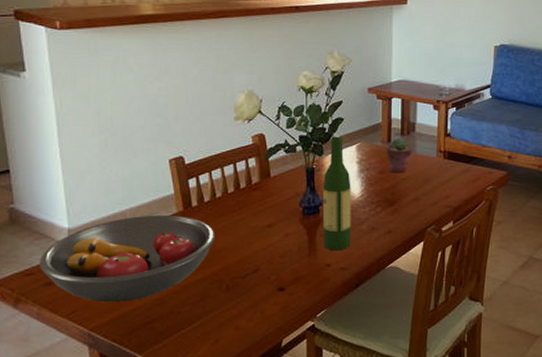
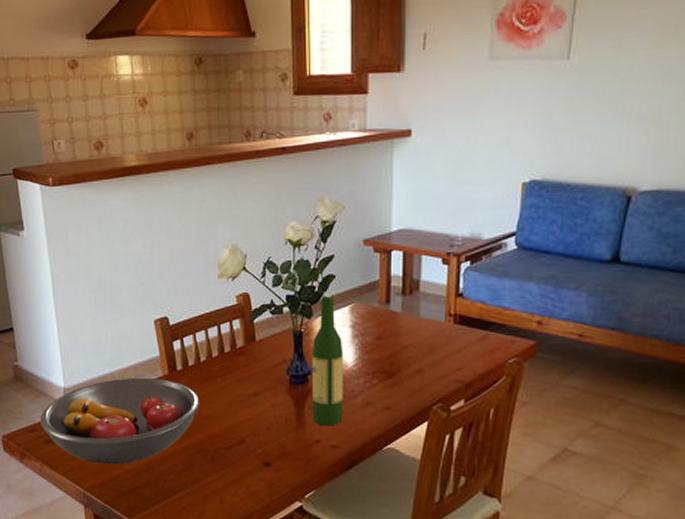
potted succulent: present [385,136,412,173] -> none [383,296,415,340]

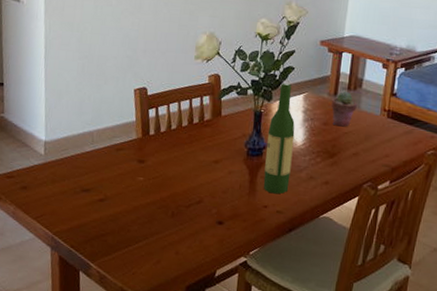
fruit bowl: present [39,377,200,465] -> none [18,137,167,214]
potted succulent: none [383,296,415,340] -> present [330,91,357,127]

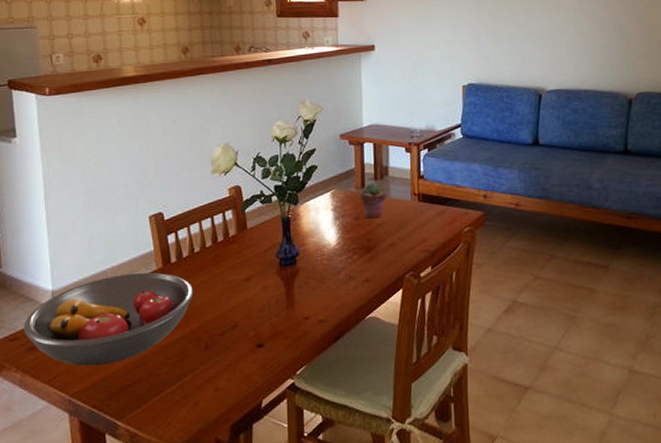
fruit bowl: none [18,137,167,214] -> present [22,272,194,367]
wine bottle: present [263,82,295,194] -> none [298,183,329,303]

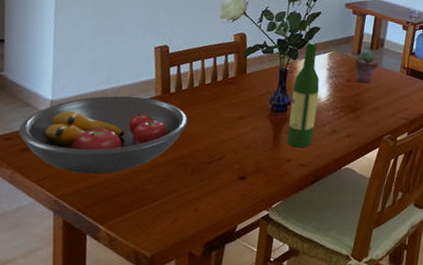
wine bottle: none [298,183,329,303] -> present [287,42,320,148]

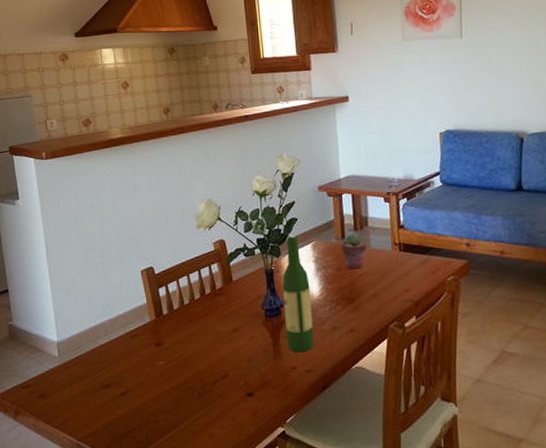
fruit bowl: present [18,95,188,175] -> none [33,324,186,413]

